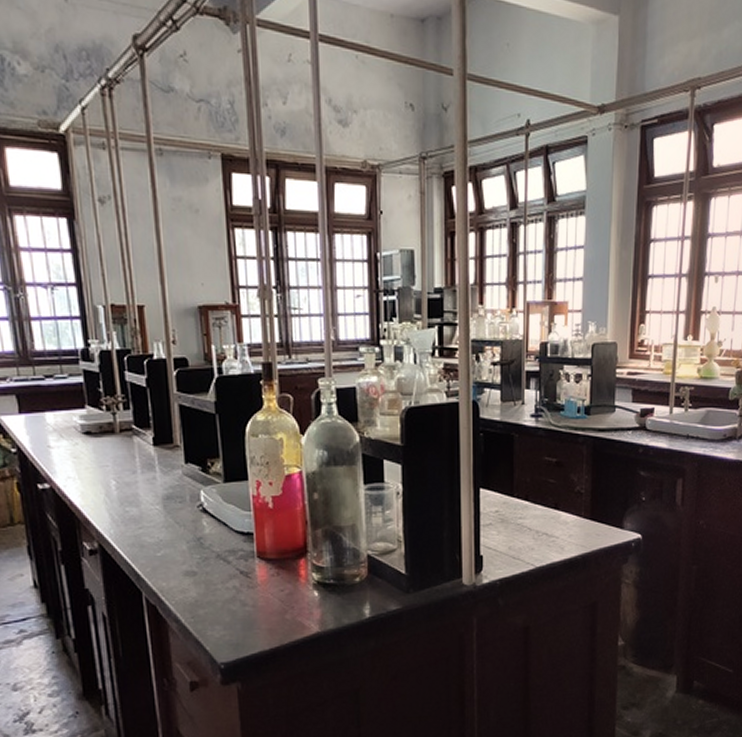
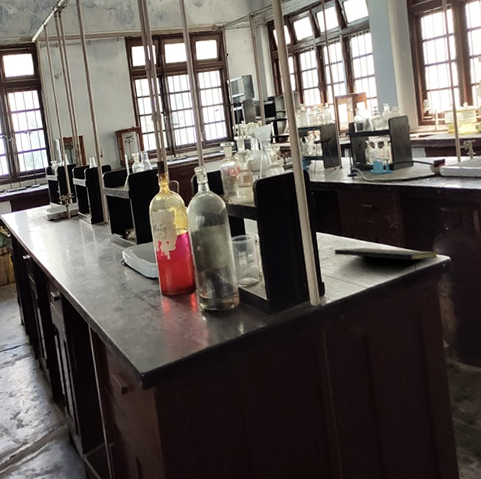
notepad: none [500,513,629,551] -> present [334,247,439,272]

